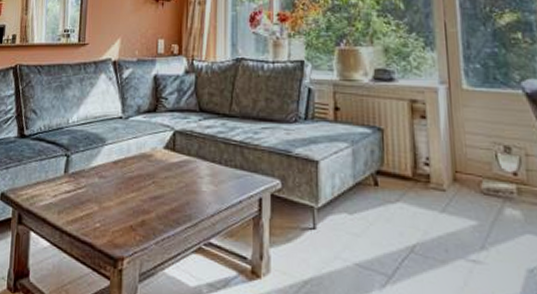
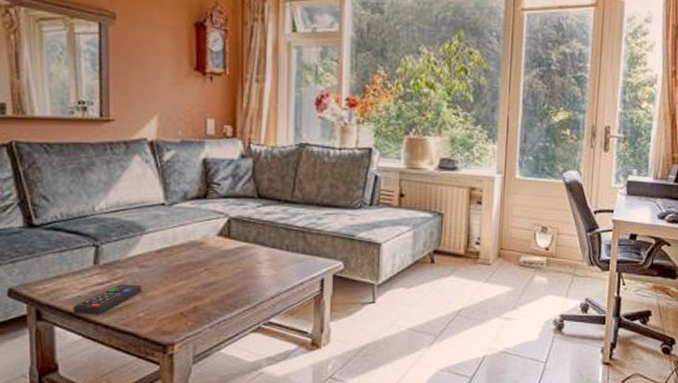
remote control: none [45,193,100,223] -> present [73,284,141,315]

